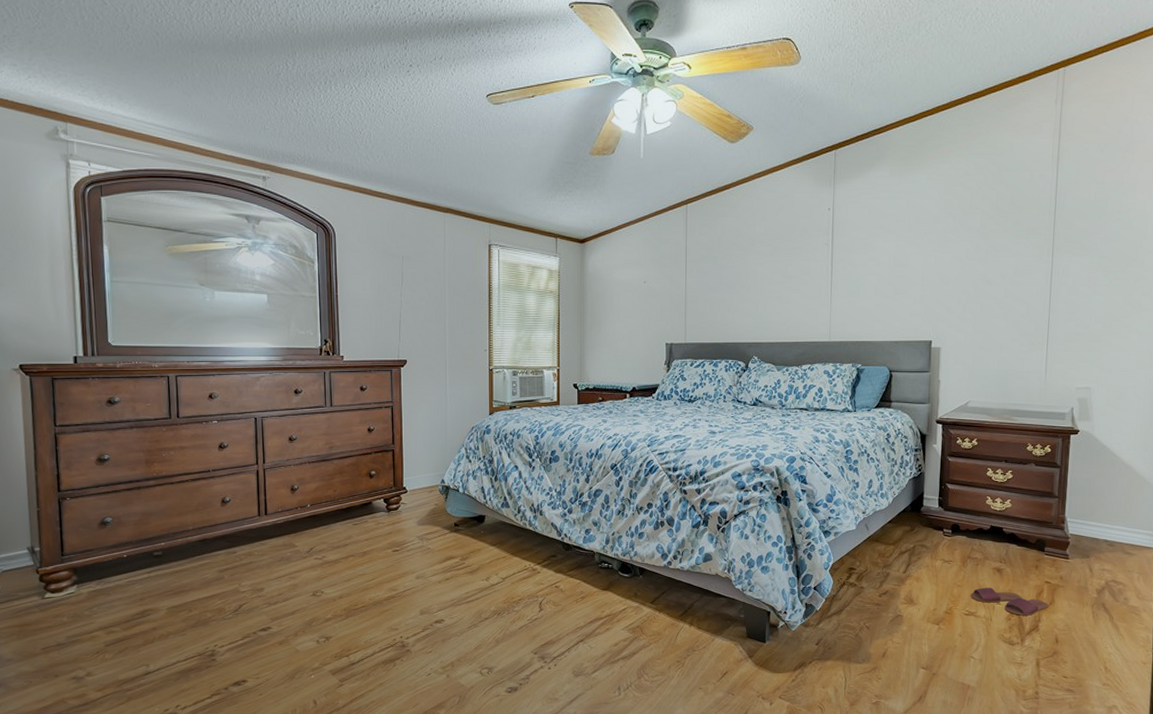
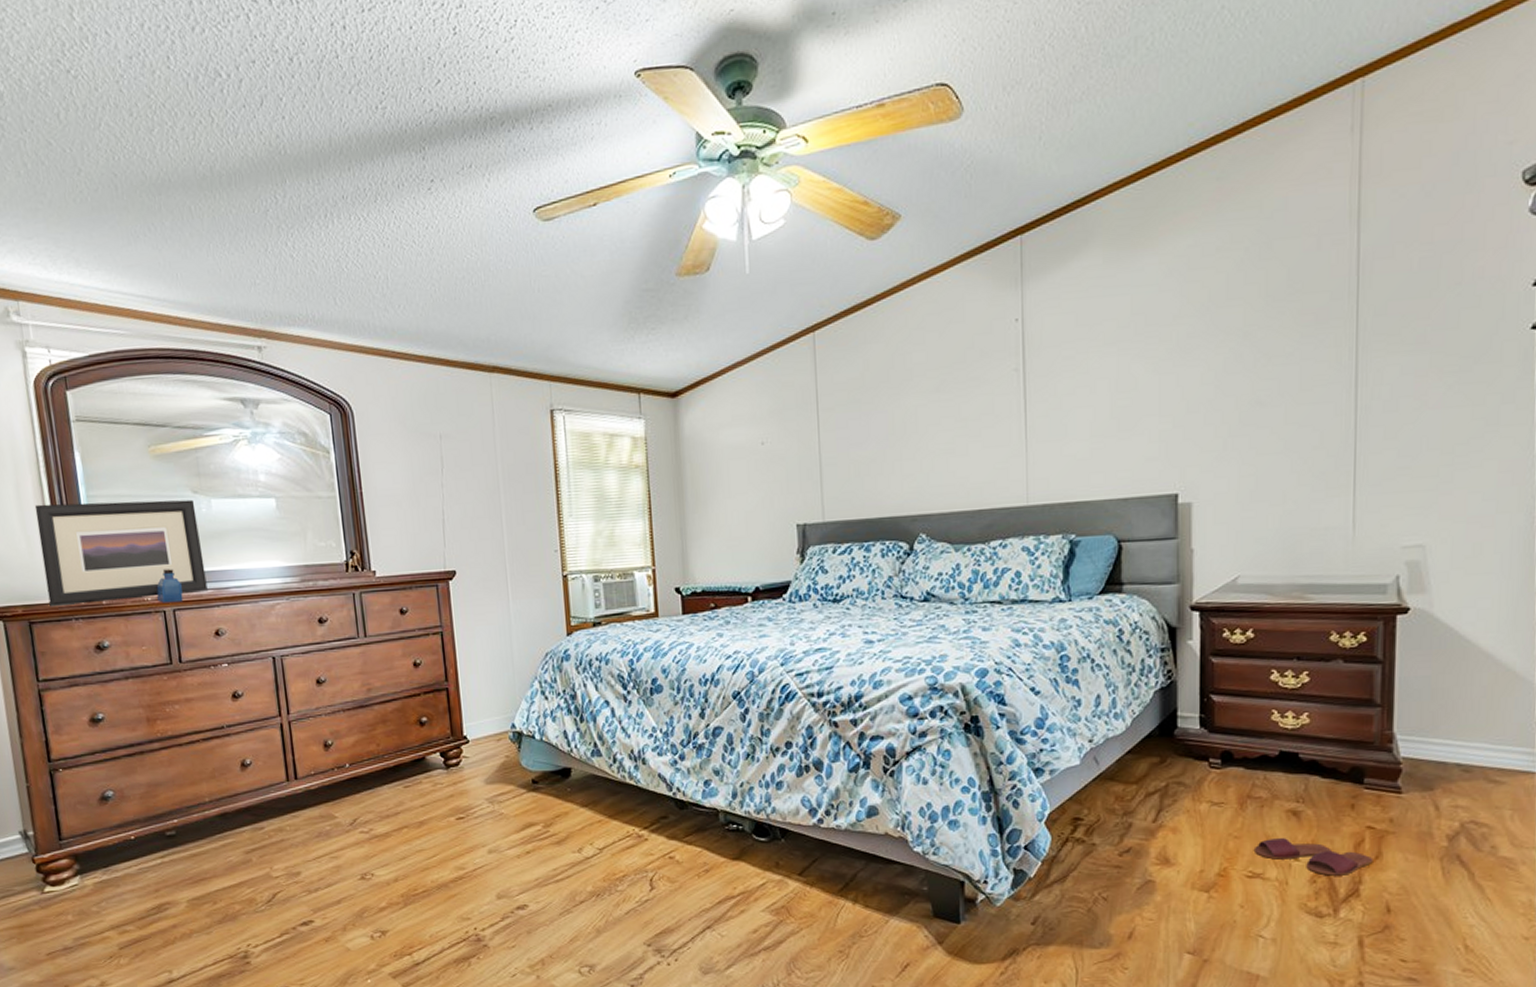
picture frame: none [65,285,206,367] -> present [34,499,208,607]
perfume bottle: none [163,343,185,370] -> present [156,569,184,603]

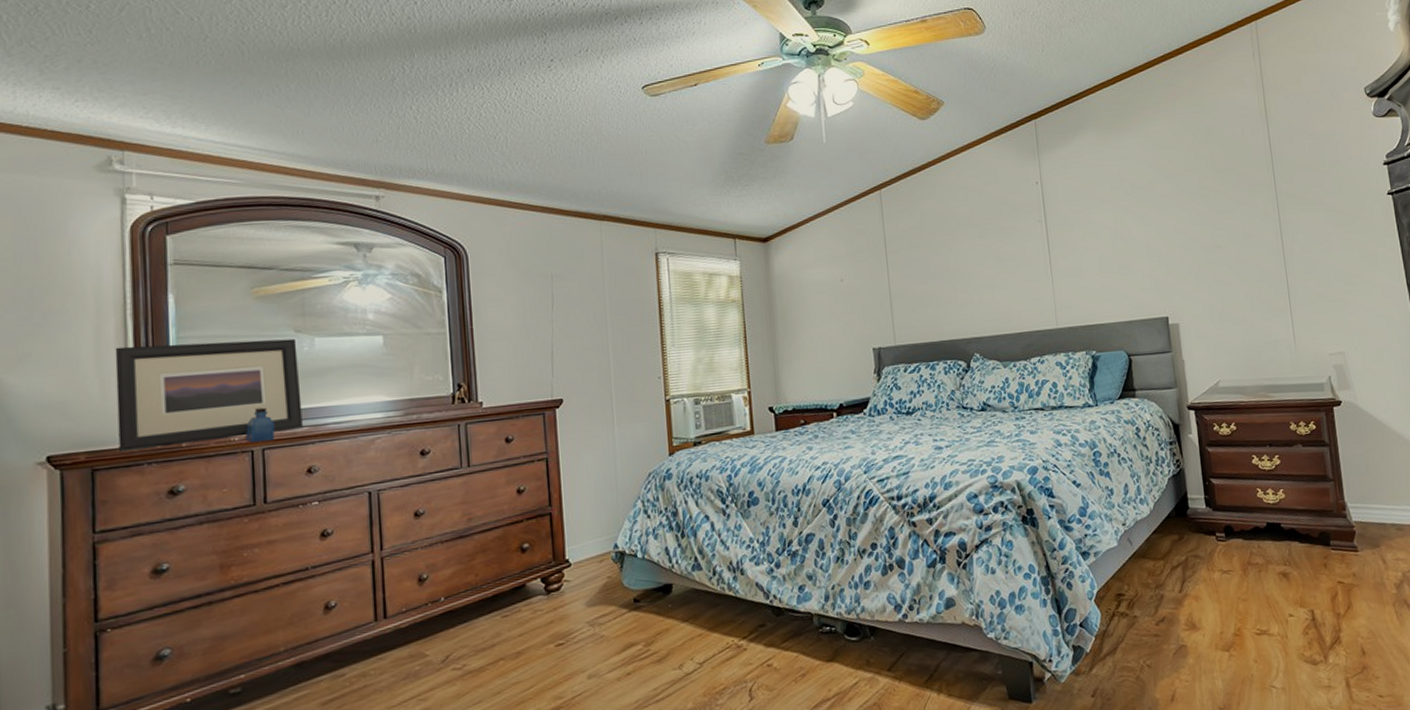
slippers: present [1255,838,1373,876] -> none [1259,597,1347,627]

